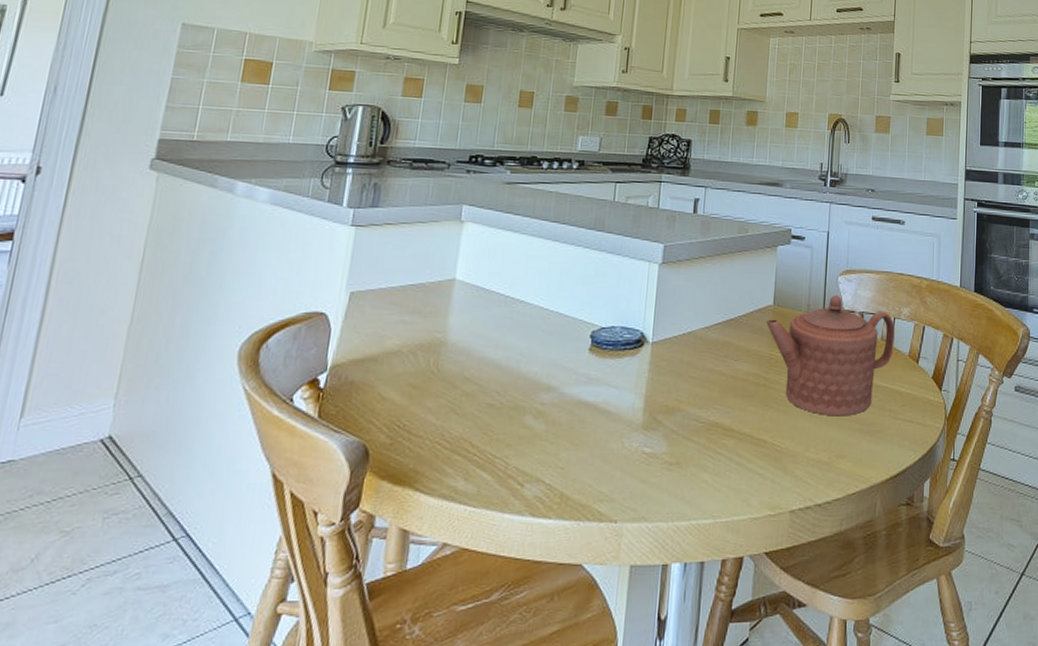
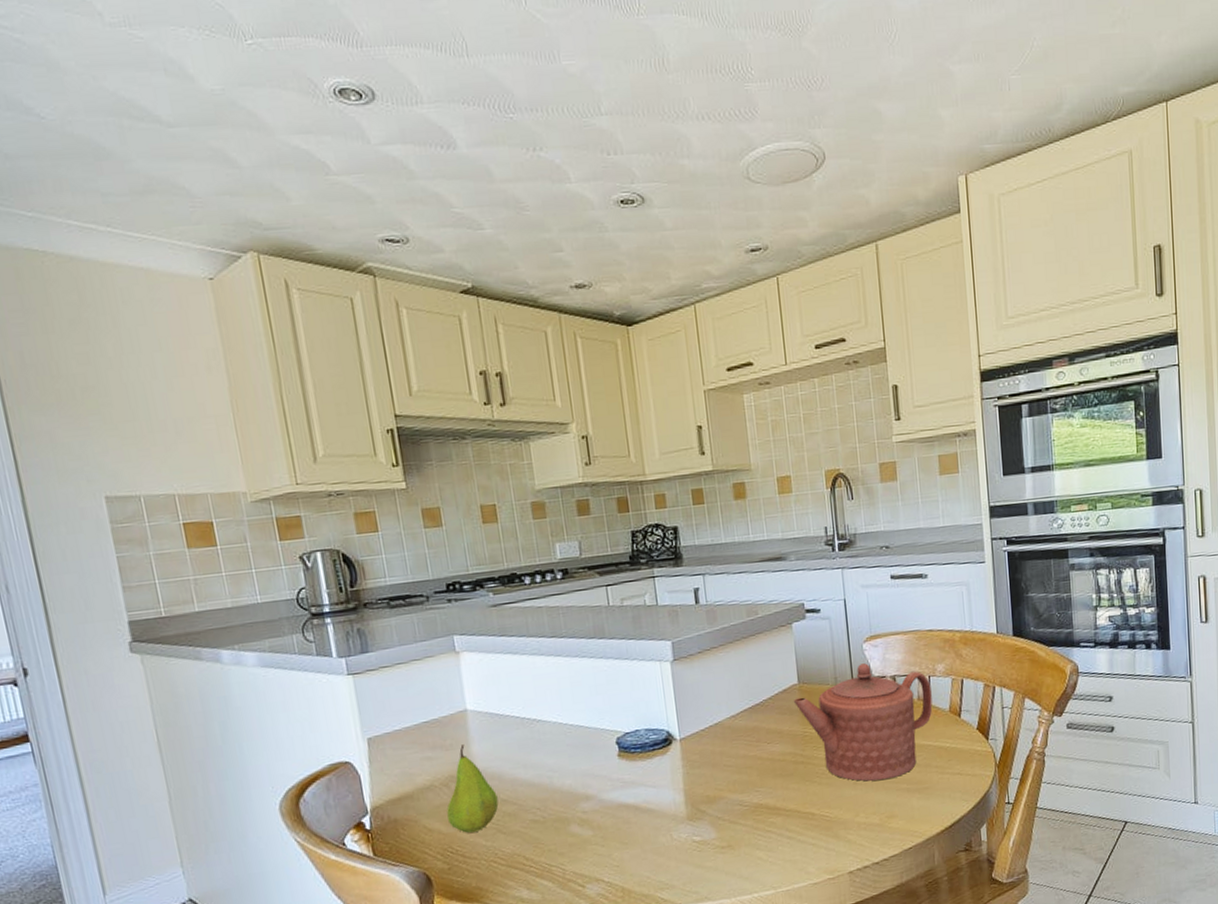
fruit: none [405,314,461,409] -> present [446,744,499,833]

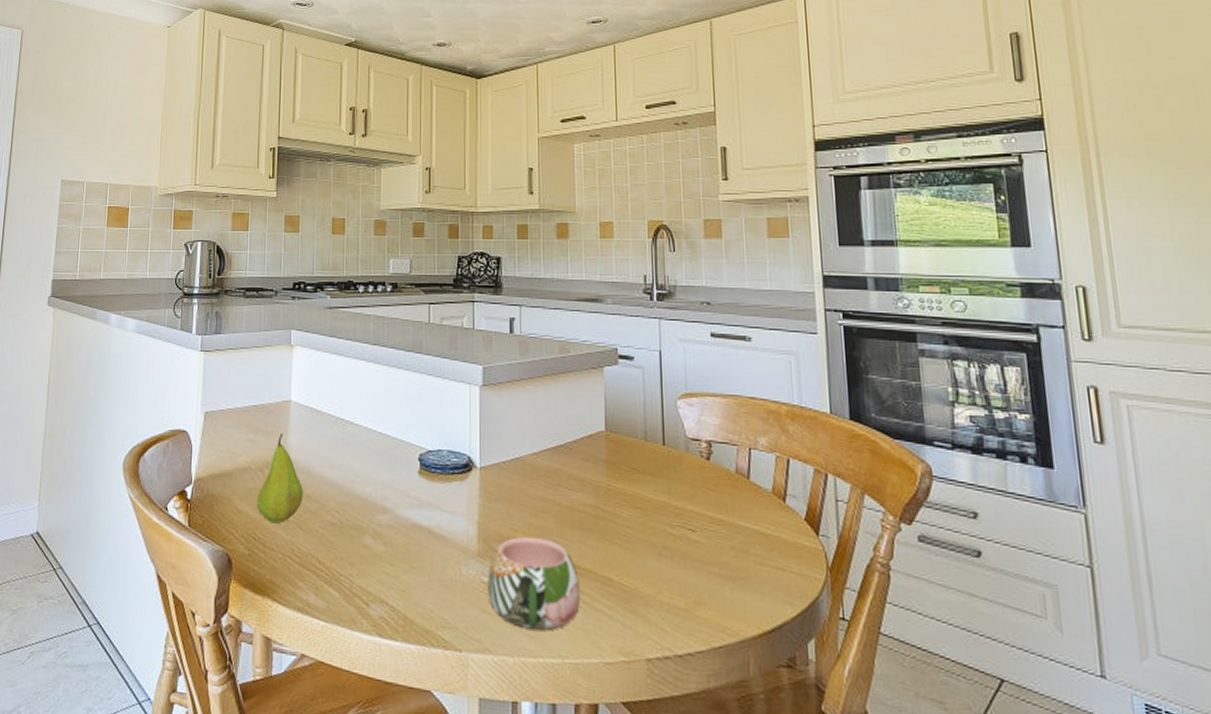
mug: none [699,791,787,872] -> present [488,536,580,630]
teapot: present [793,663,933,781] -> none [598,421,753,558]

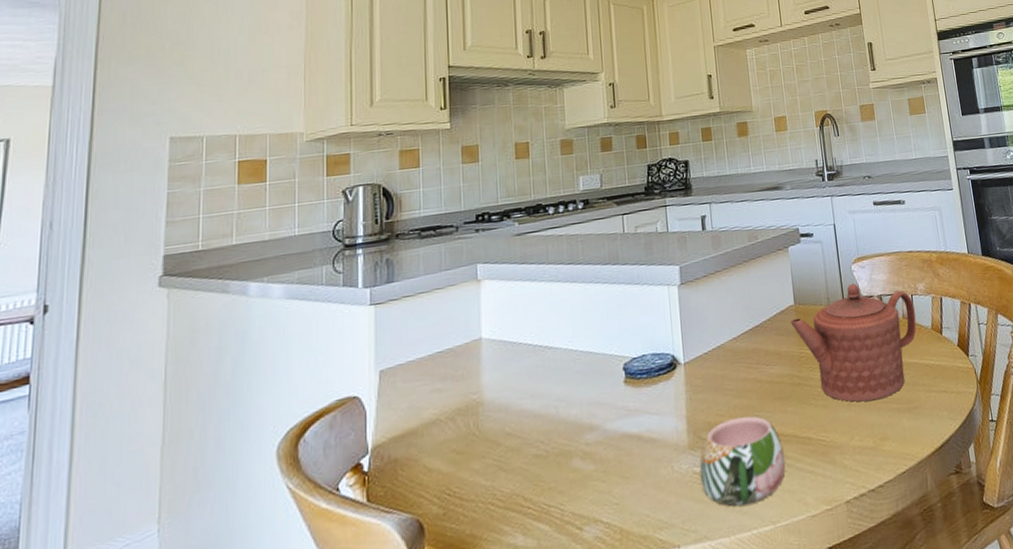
fruit: present [257,433,303,524] -> none [449,374,503,472]
teapot: none [598,421,753,558] -> present [790,283,917,402]

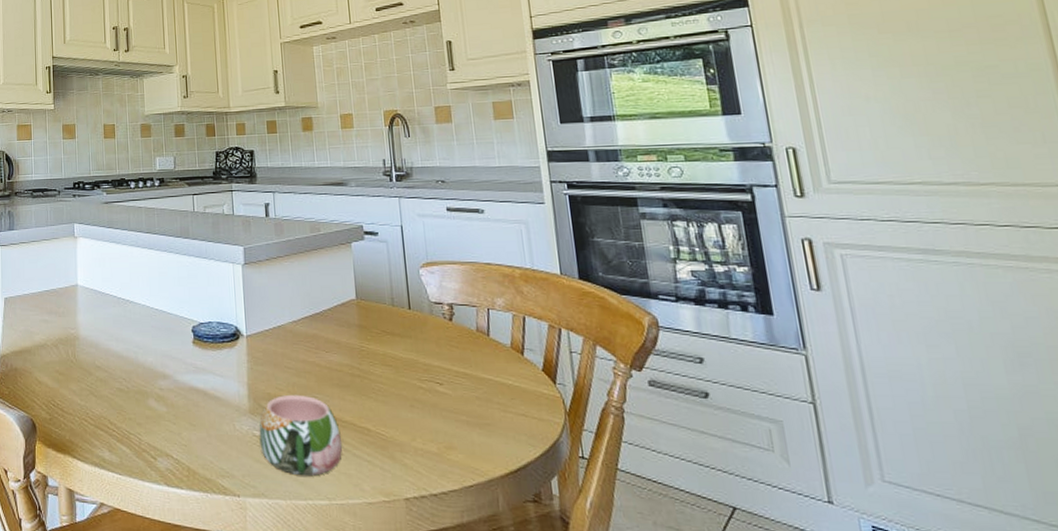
teapot: present [790,283,917,402] -> none [351,288,493,408]

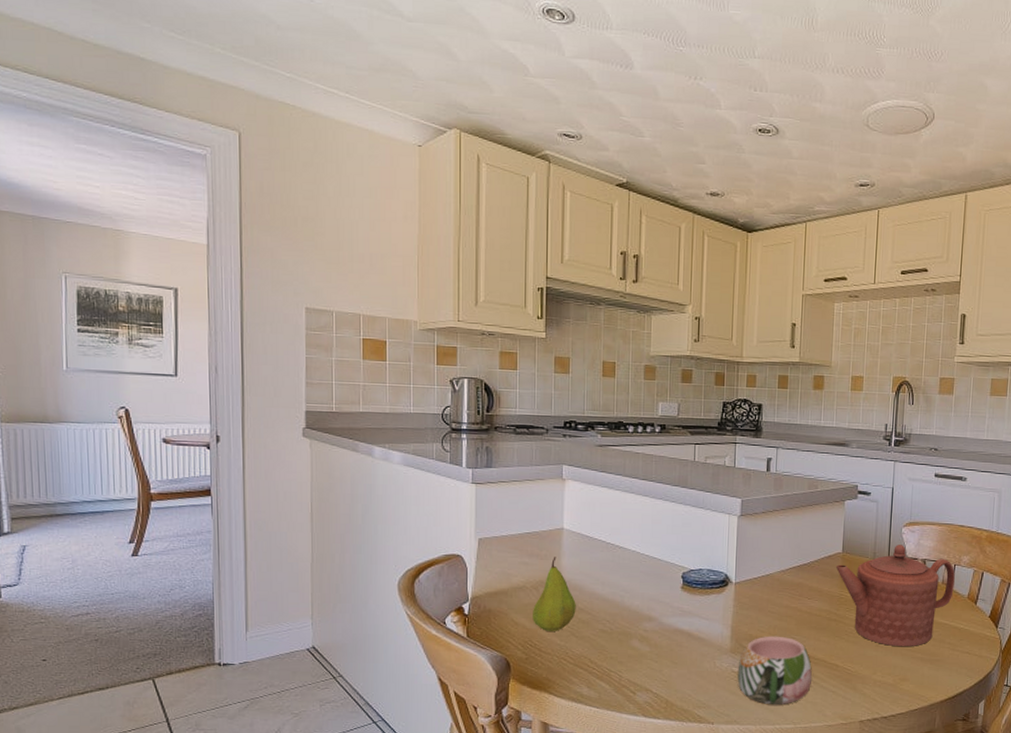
fruit: none [54,313,94,391] -> present [533,557,576,632]
teapot: none [351,288,493,408] -> present [835,545,955,647]

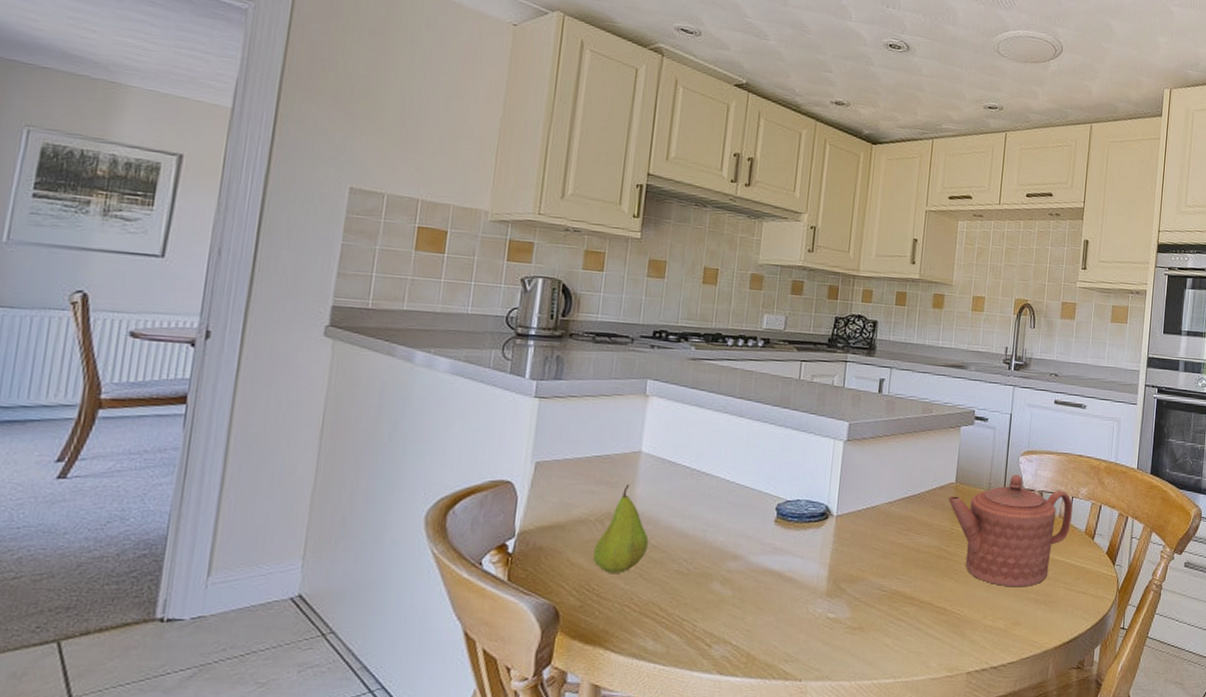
mug: present [737,636,812,705] -> none [832,576,917,657]

